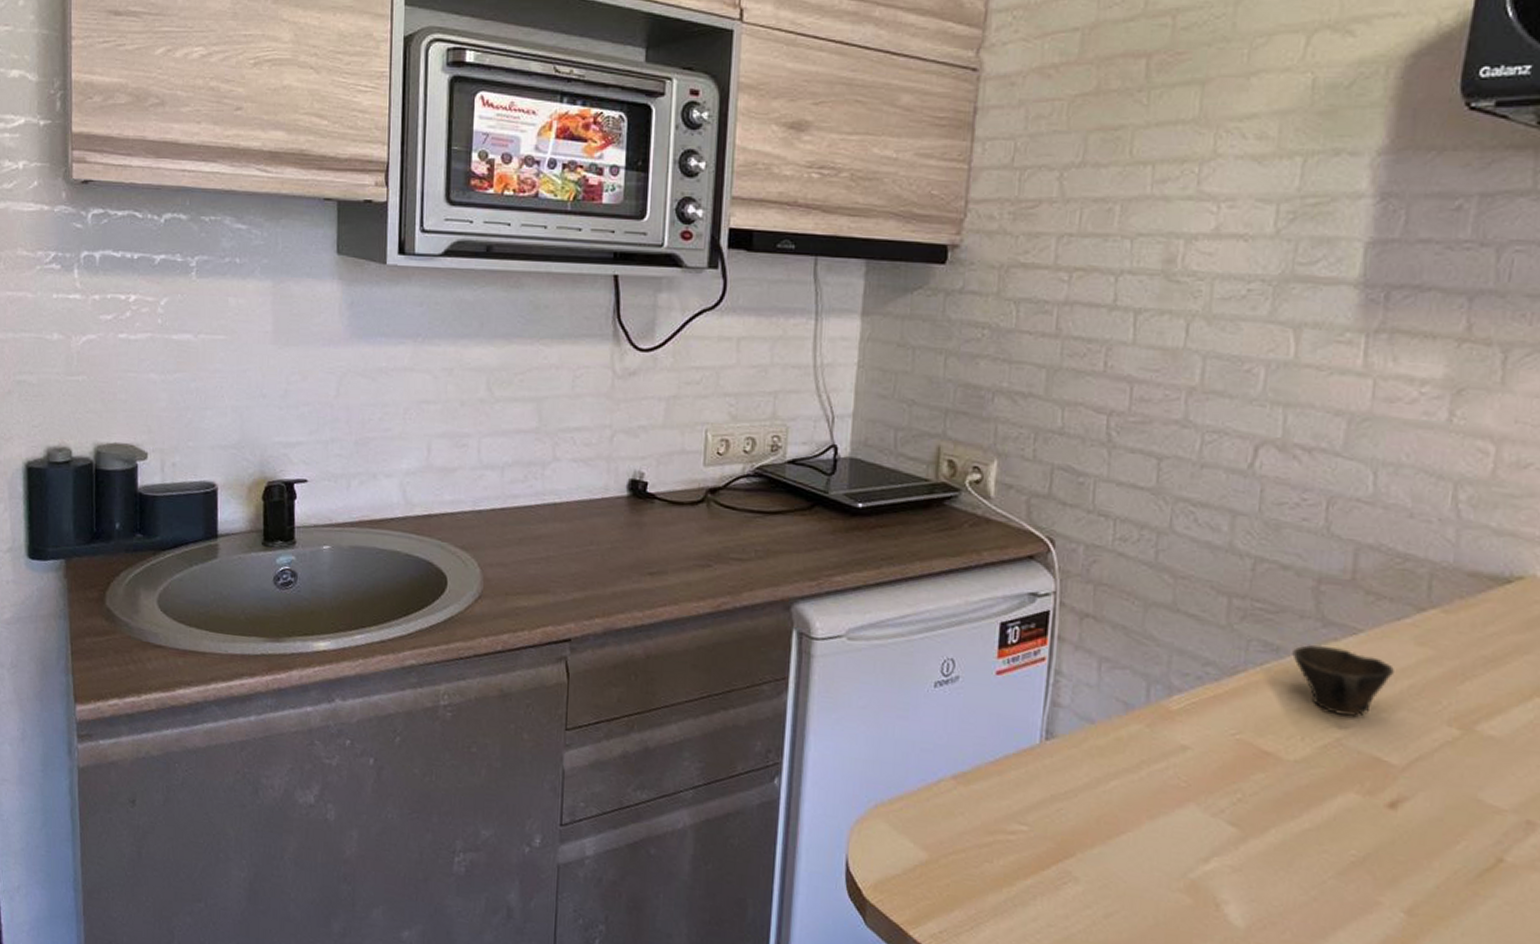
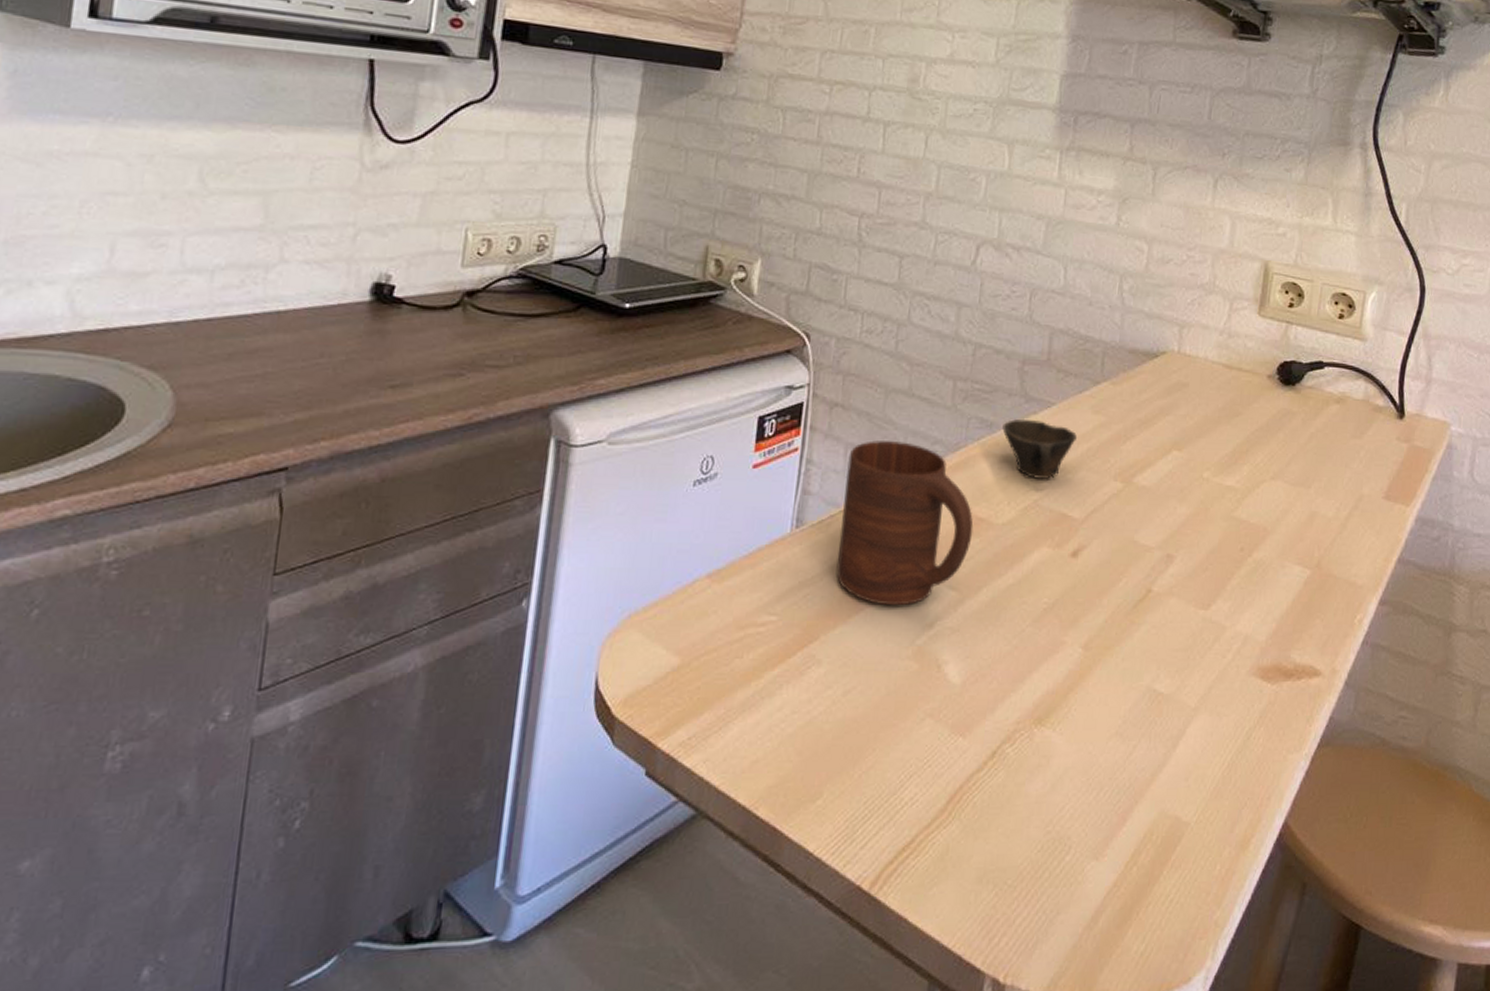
cup: none [1092,656,1257,835] -> present [836,440,974,606]

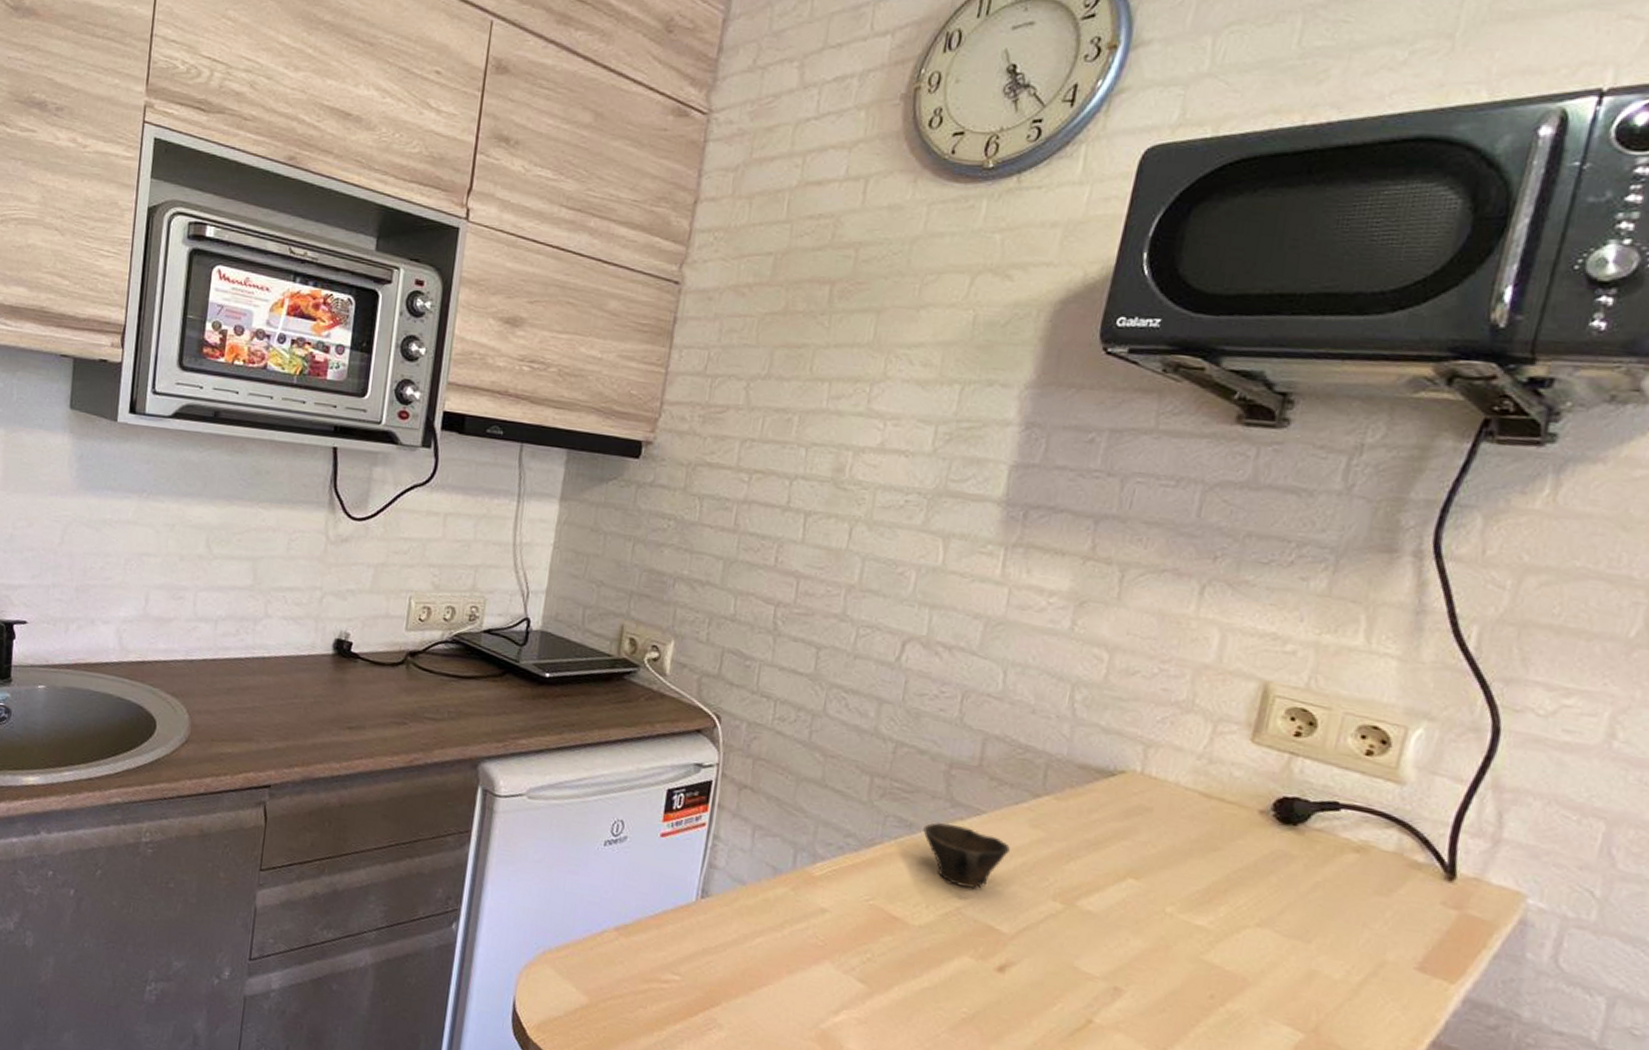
cup: present [836,440,974,606] -> none [739,825,887,989]

